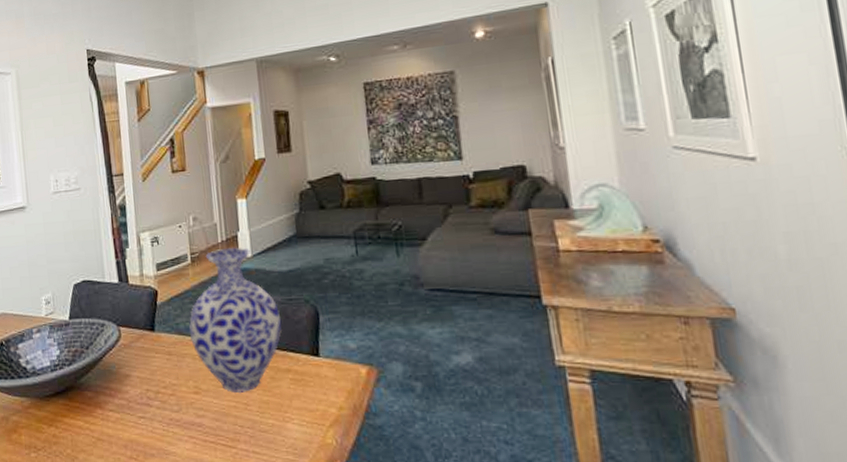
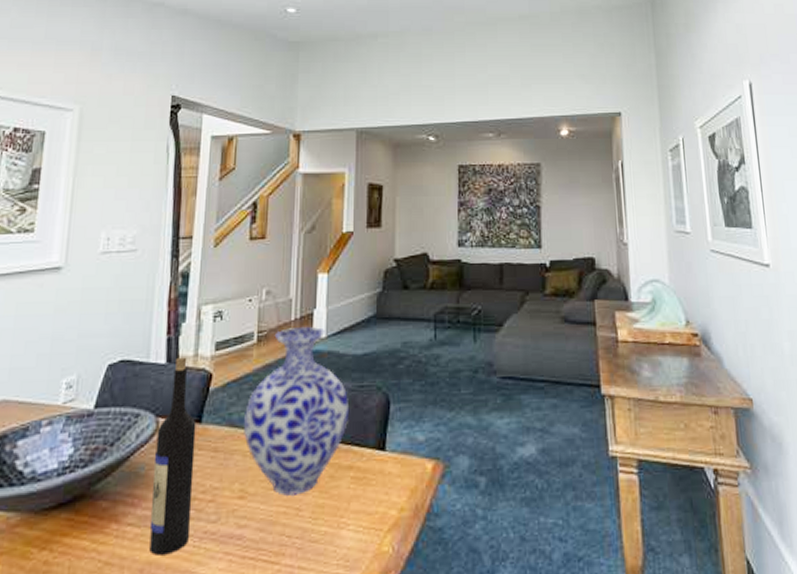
wine bottle: none [120,277,159,435] -> present [149,357,196,556]

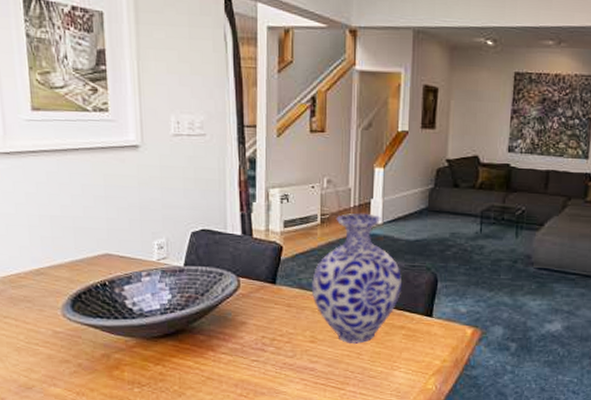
wine bottle: present [149,357,196,556] -> none [238,230,273,376]

